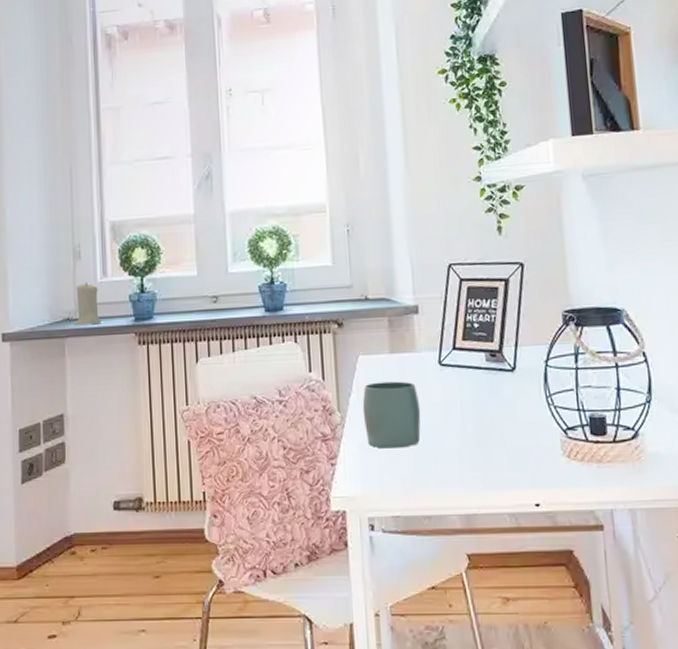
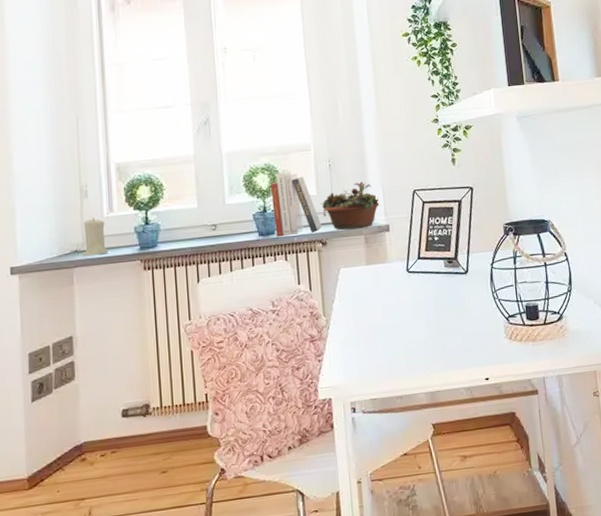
books: none [278,237,339,315] -> present [270,172,323,238]
succulent planter: none [337,251,407,310] -> present [321,181,380,230]
mug: present [362,381,421,449] -> none [344,287,393,344]

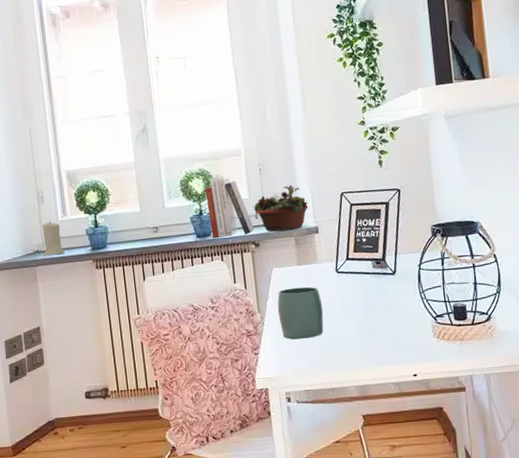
mug: none [344,287,393,344] -> present [277,286,324,340]

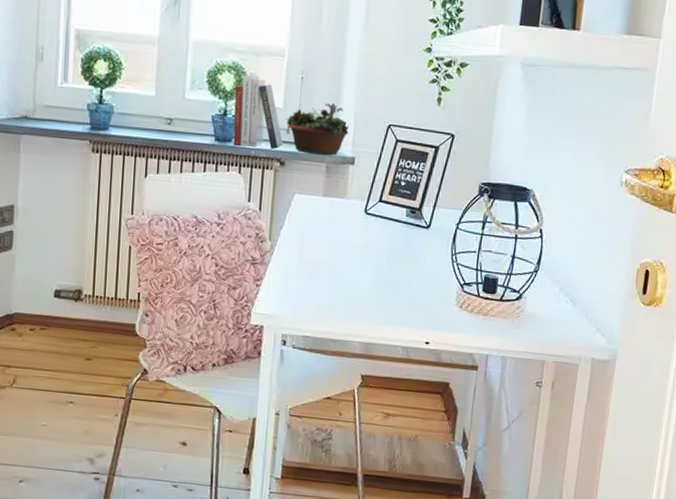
candle: present [42,221,65,257] -> none [30,85,59,127]
mug: present [277,286,324,340] -> none [290,219,343,280]

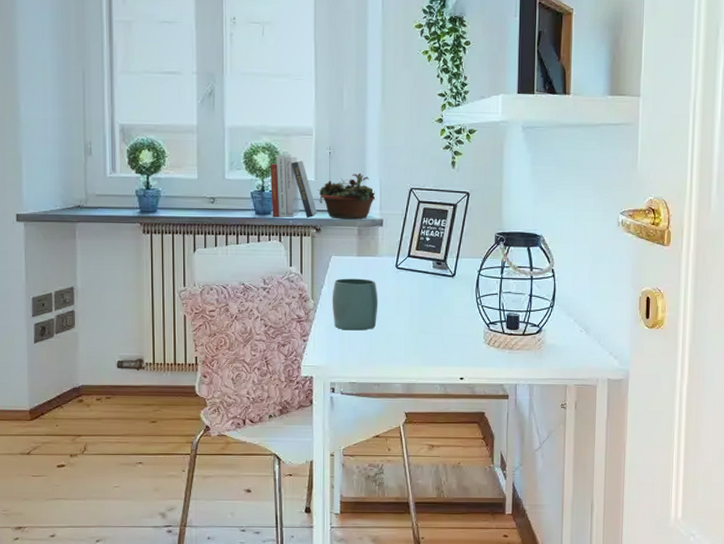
mug: none [290,219,343,280] -> present [332,278,378,331]

